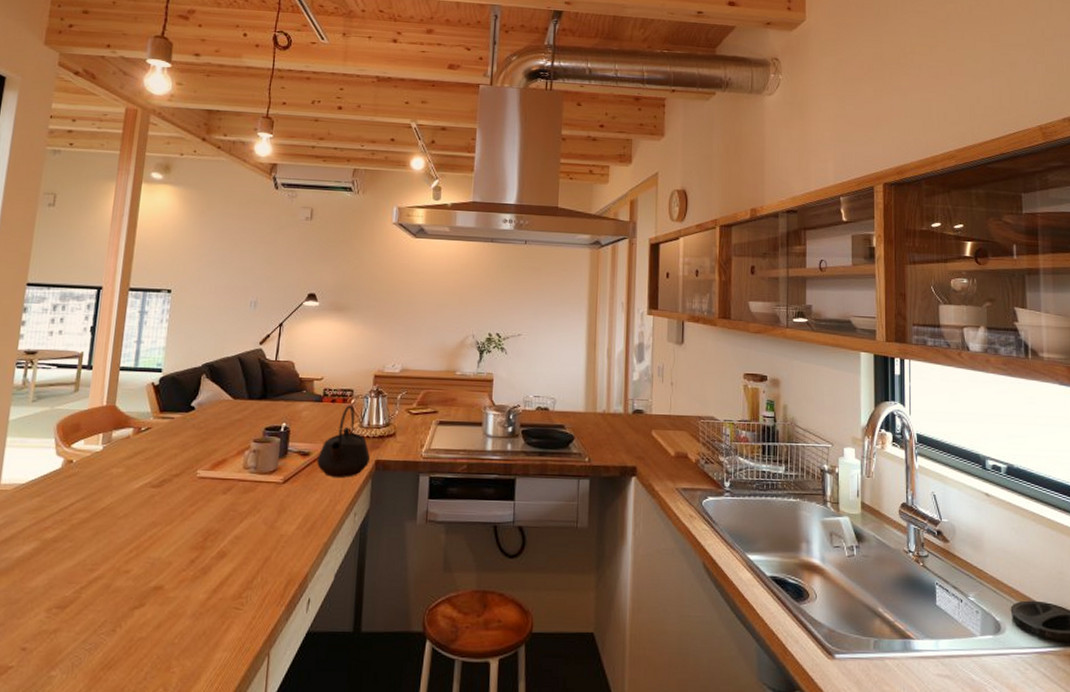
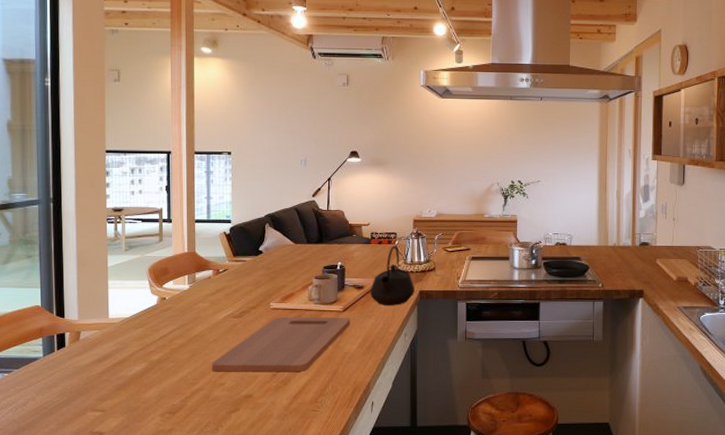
cutting board: none [117,488,290,558] -> present [212,316,350,372]

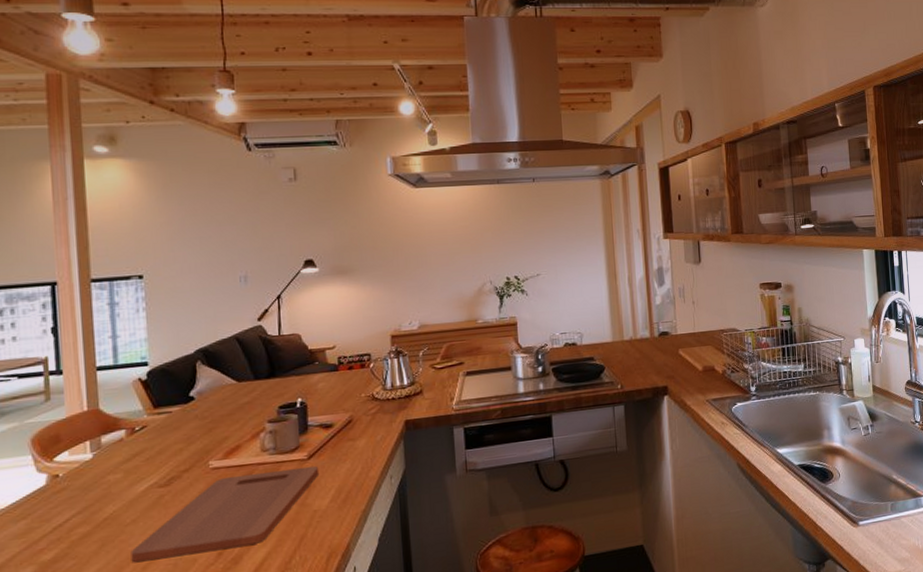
kettle: present [370,246,415,305] -> none [342,369,400,445]

